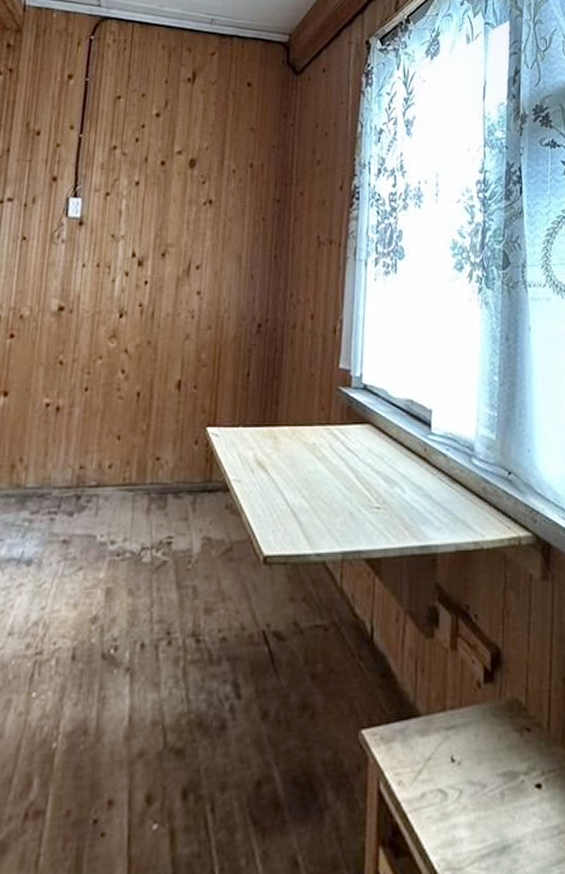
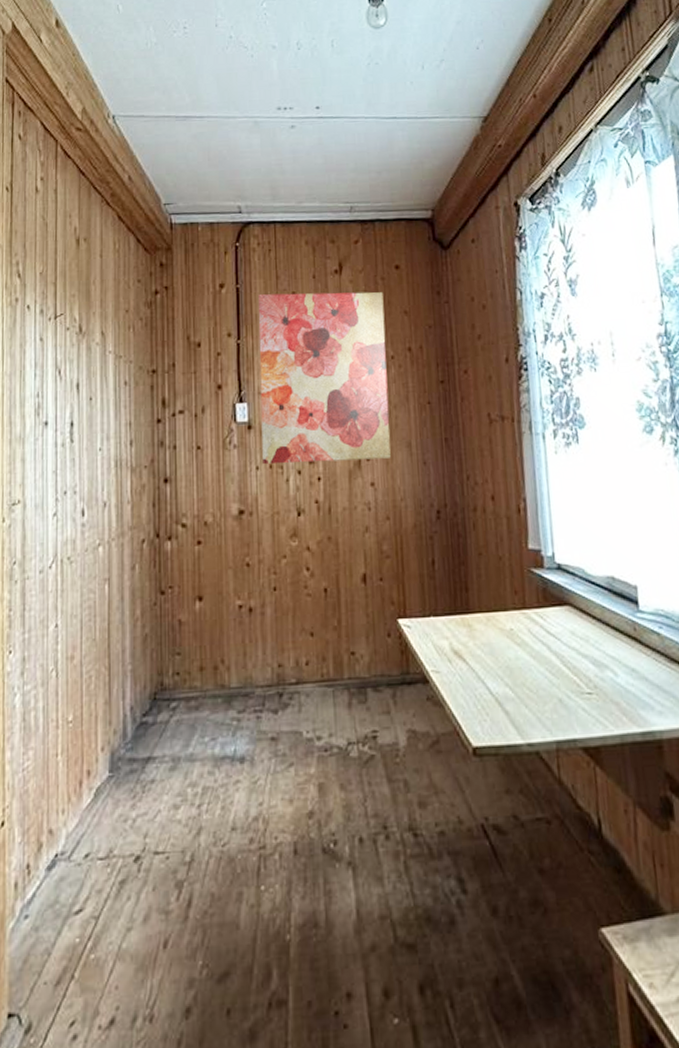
wall art: none [90,90,232,269] -> present [258,291,391,464]

